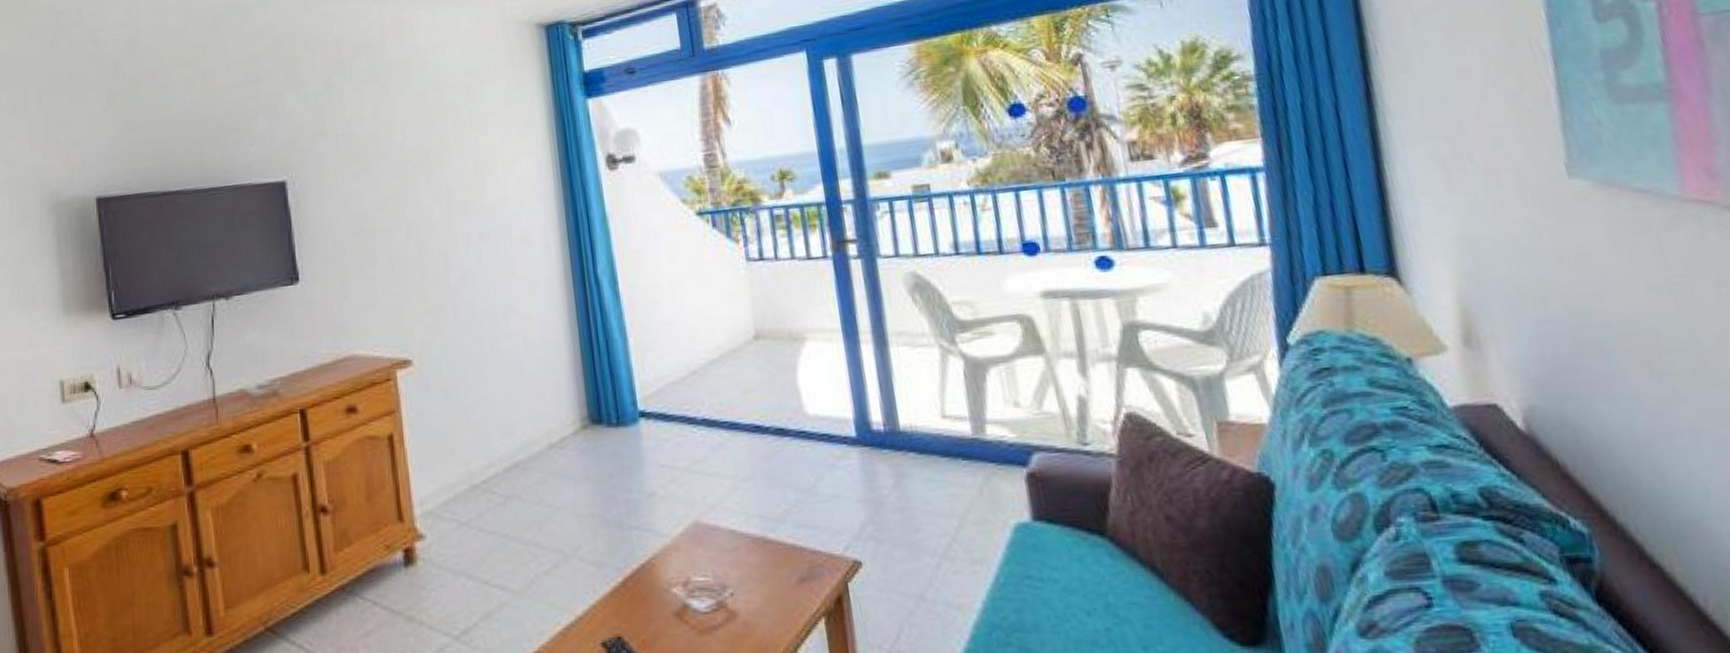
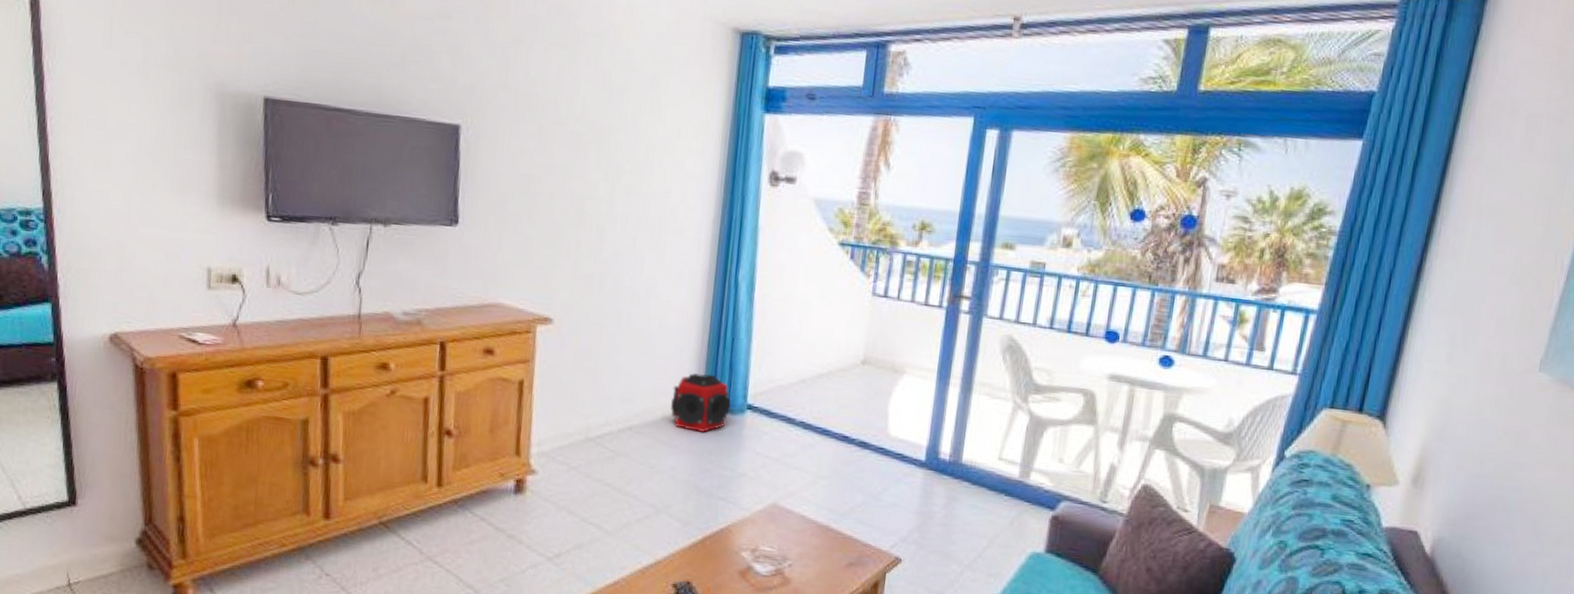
speaker: none [553,385,621,455] -> present [670,373,731,432]

